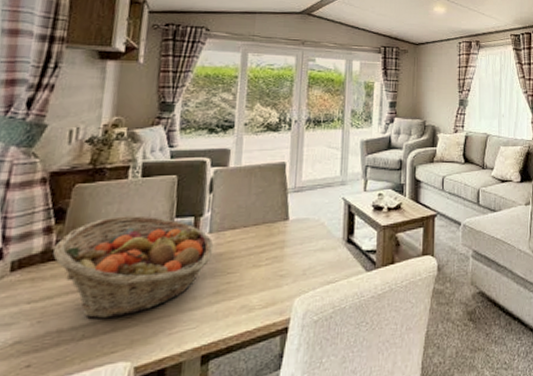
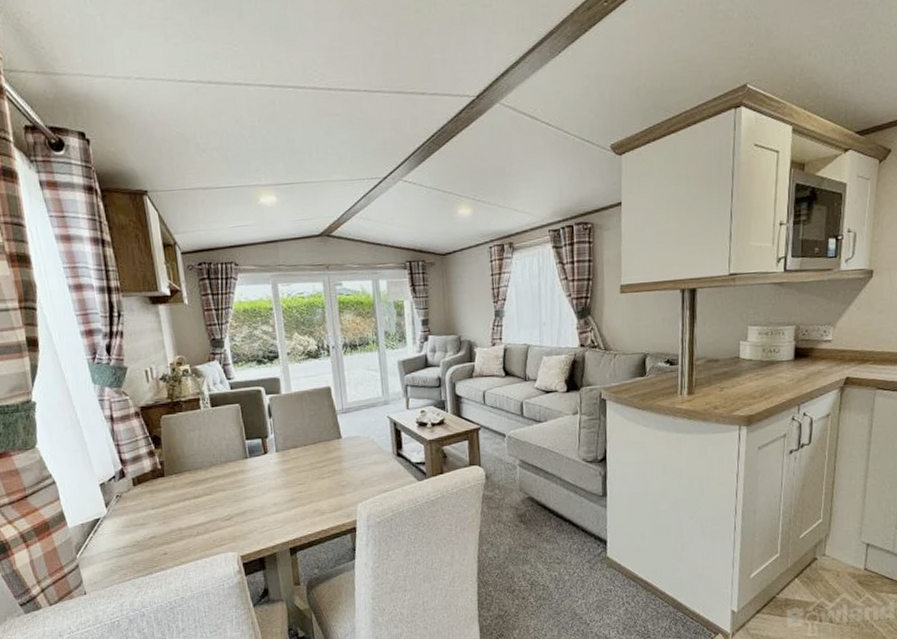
fruit basket: present [53,215,214,319] -> none [159,439,282,521]

